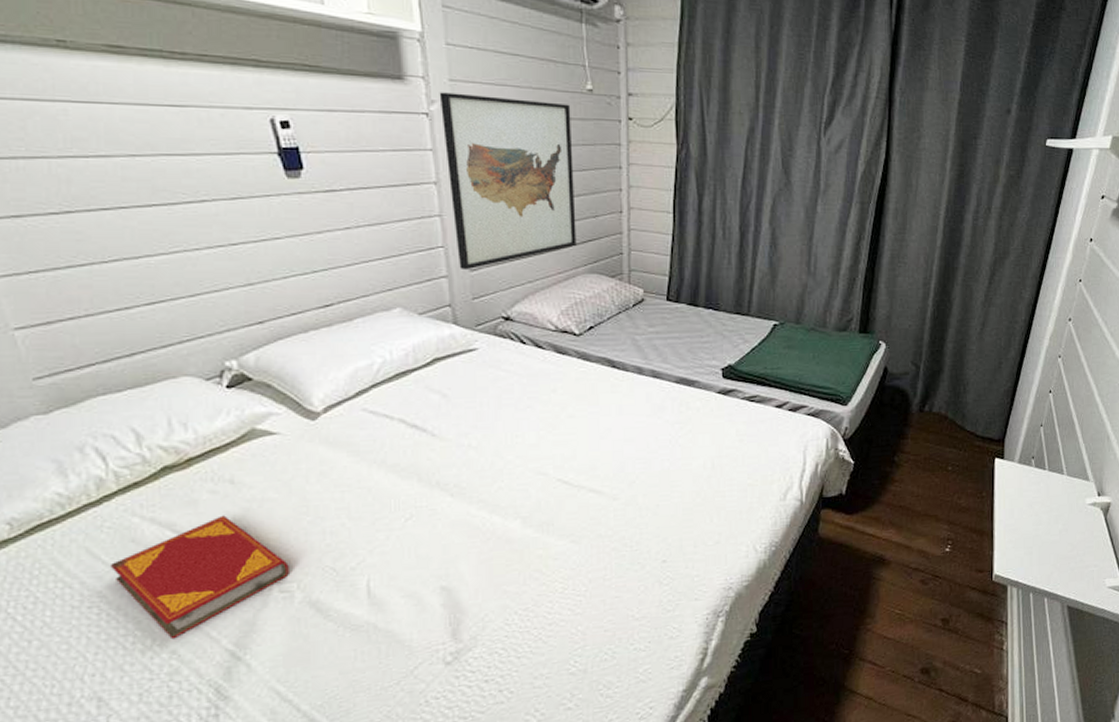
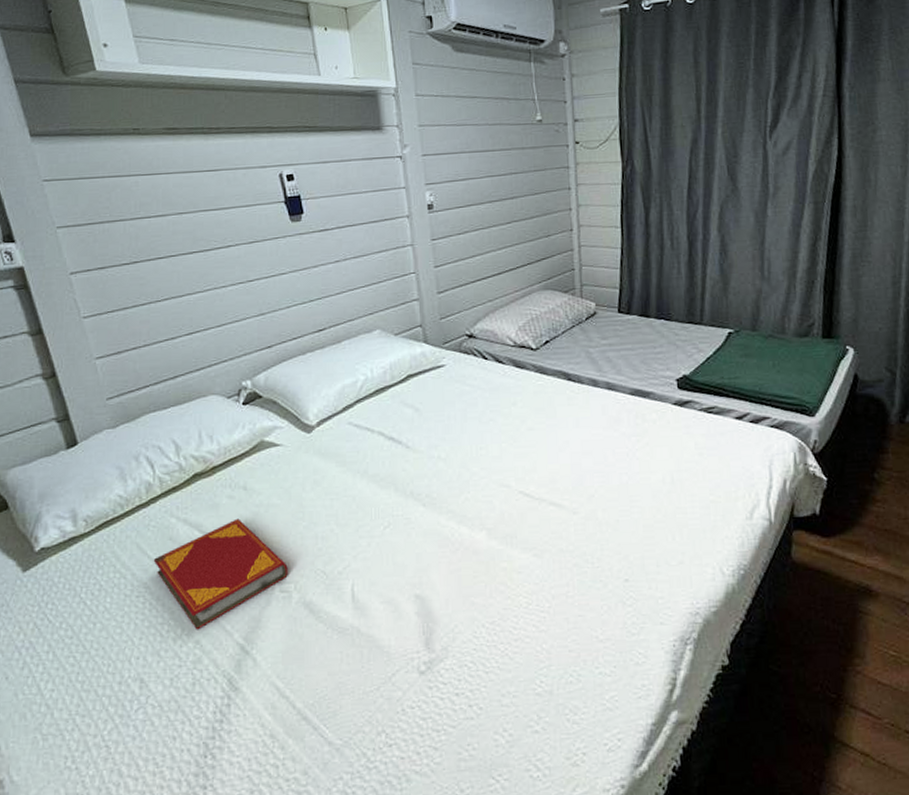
wall art: present [439,92,577,271] -> none [410,135,531,293]

